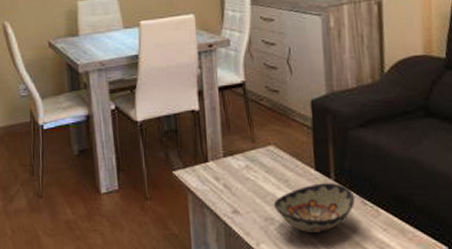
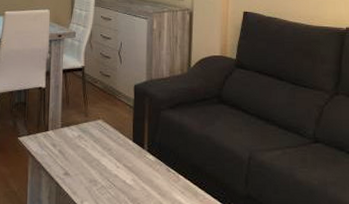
decorative bowl: present [273,183,355,232] -> none [97,152,162,193]

